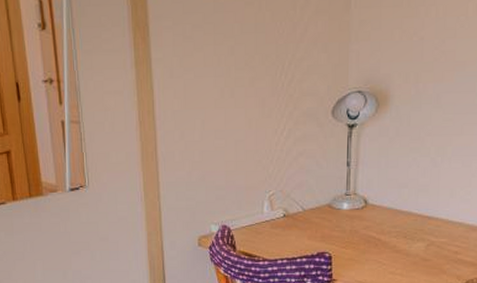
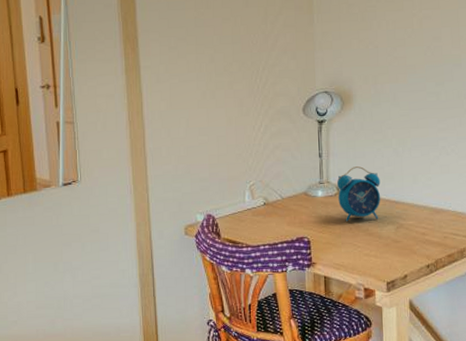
alarm clock: none [364,177,413,237] -> present [336,166,381,222]

